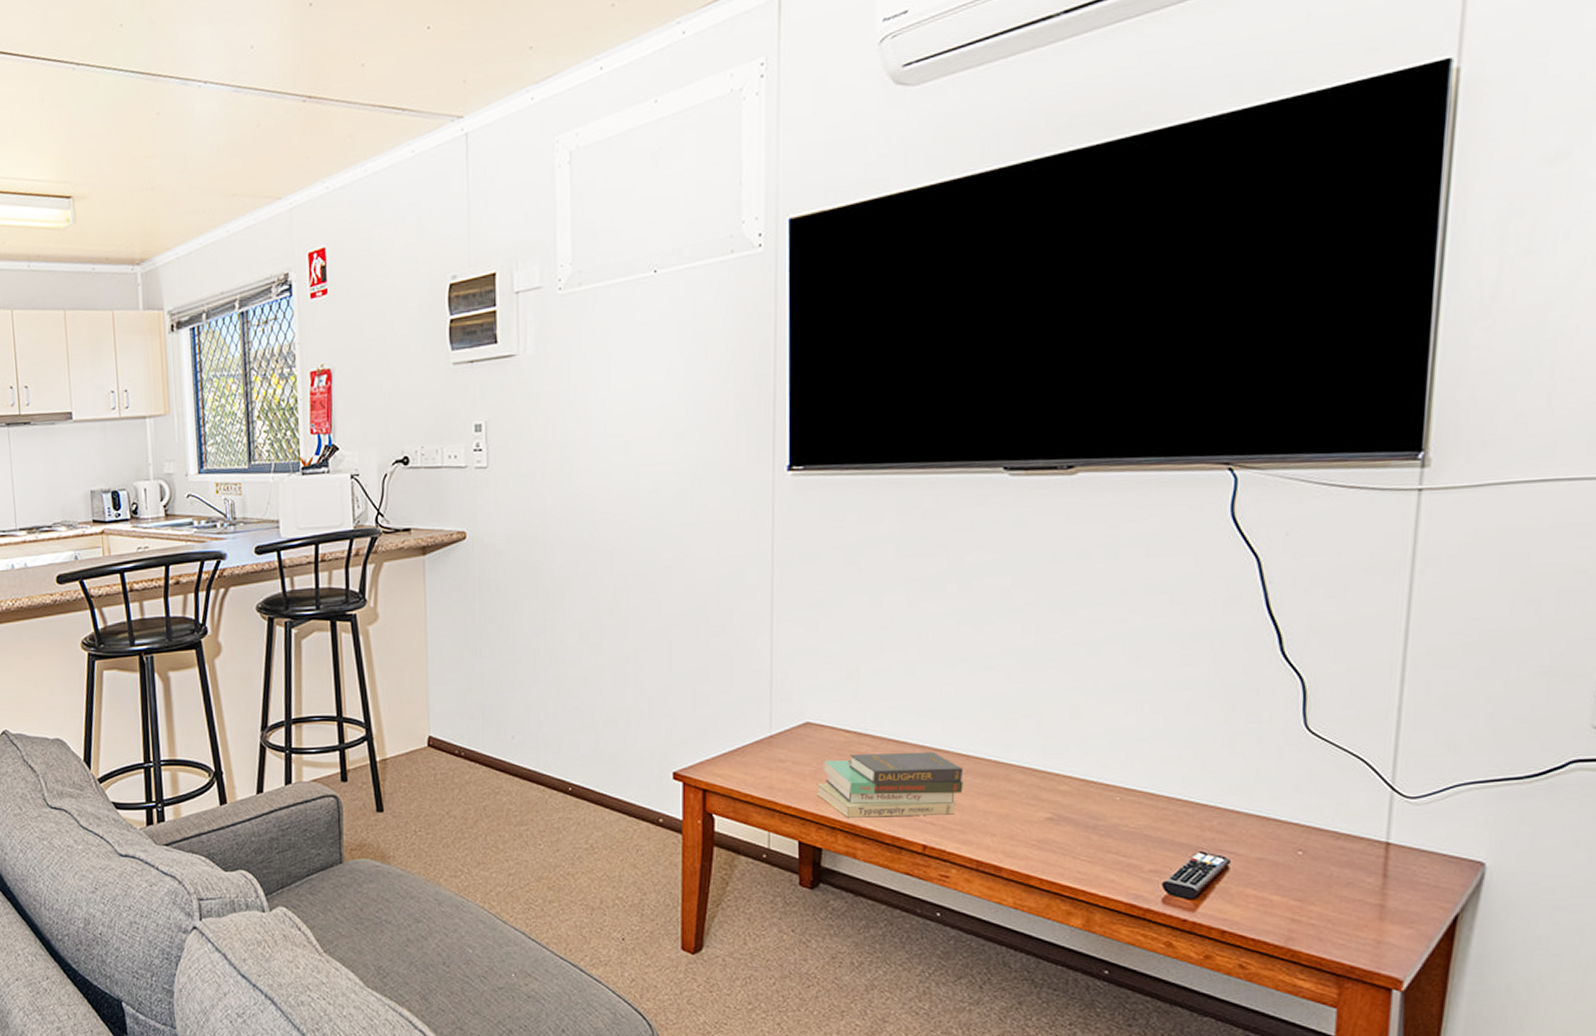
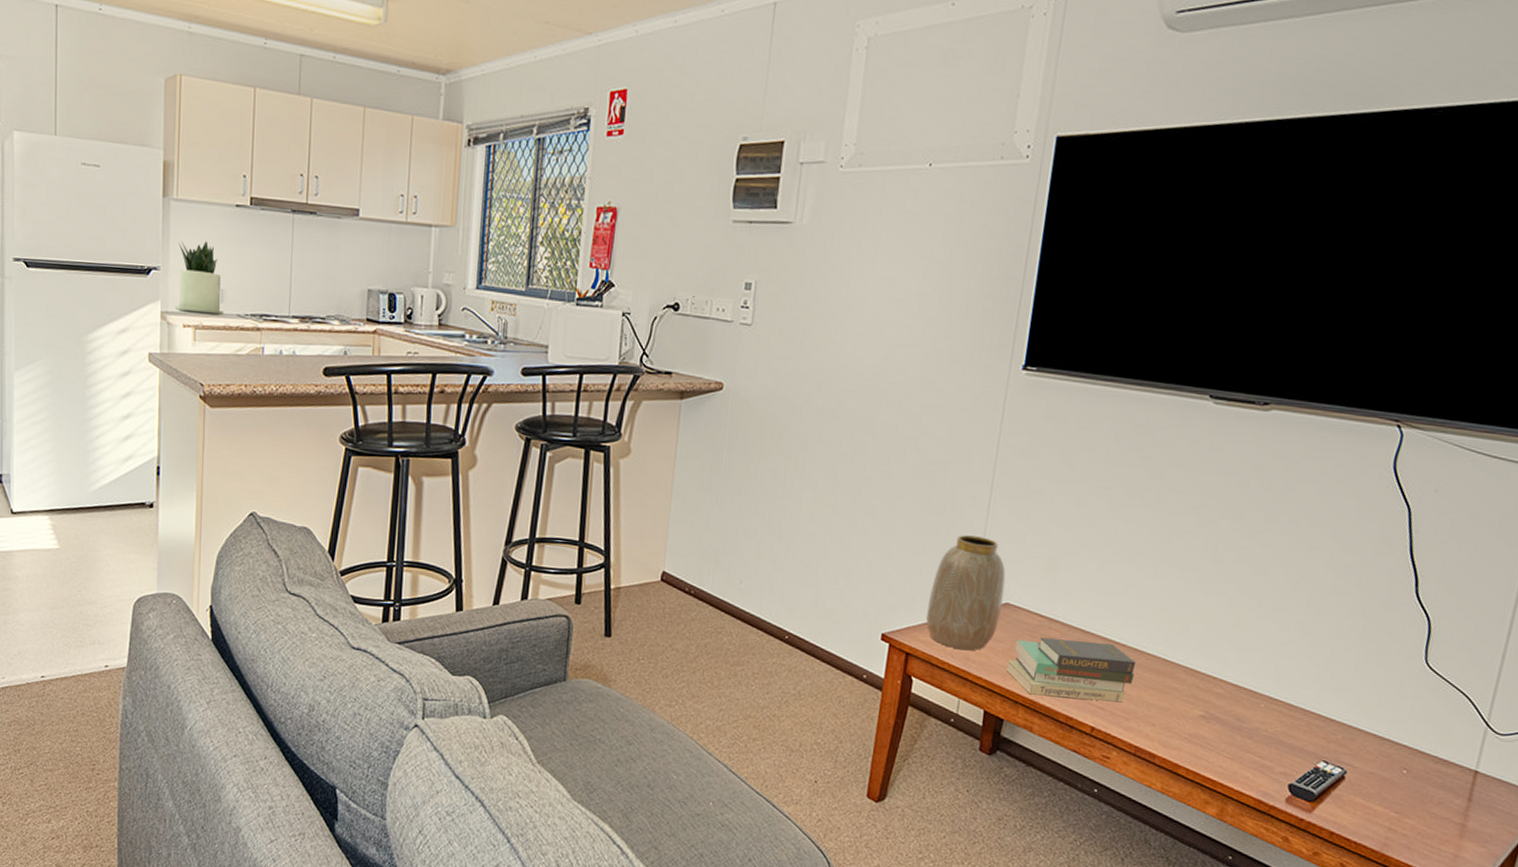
vase: none [719,655,802,779] -> present [925,535,1006,651]

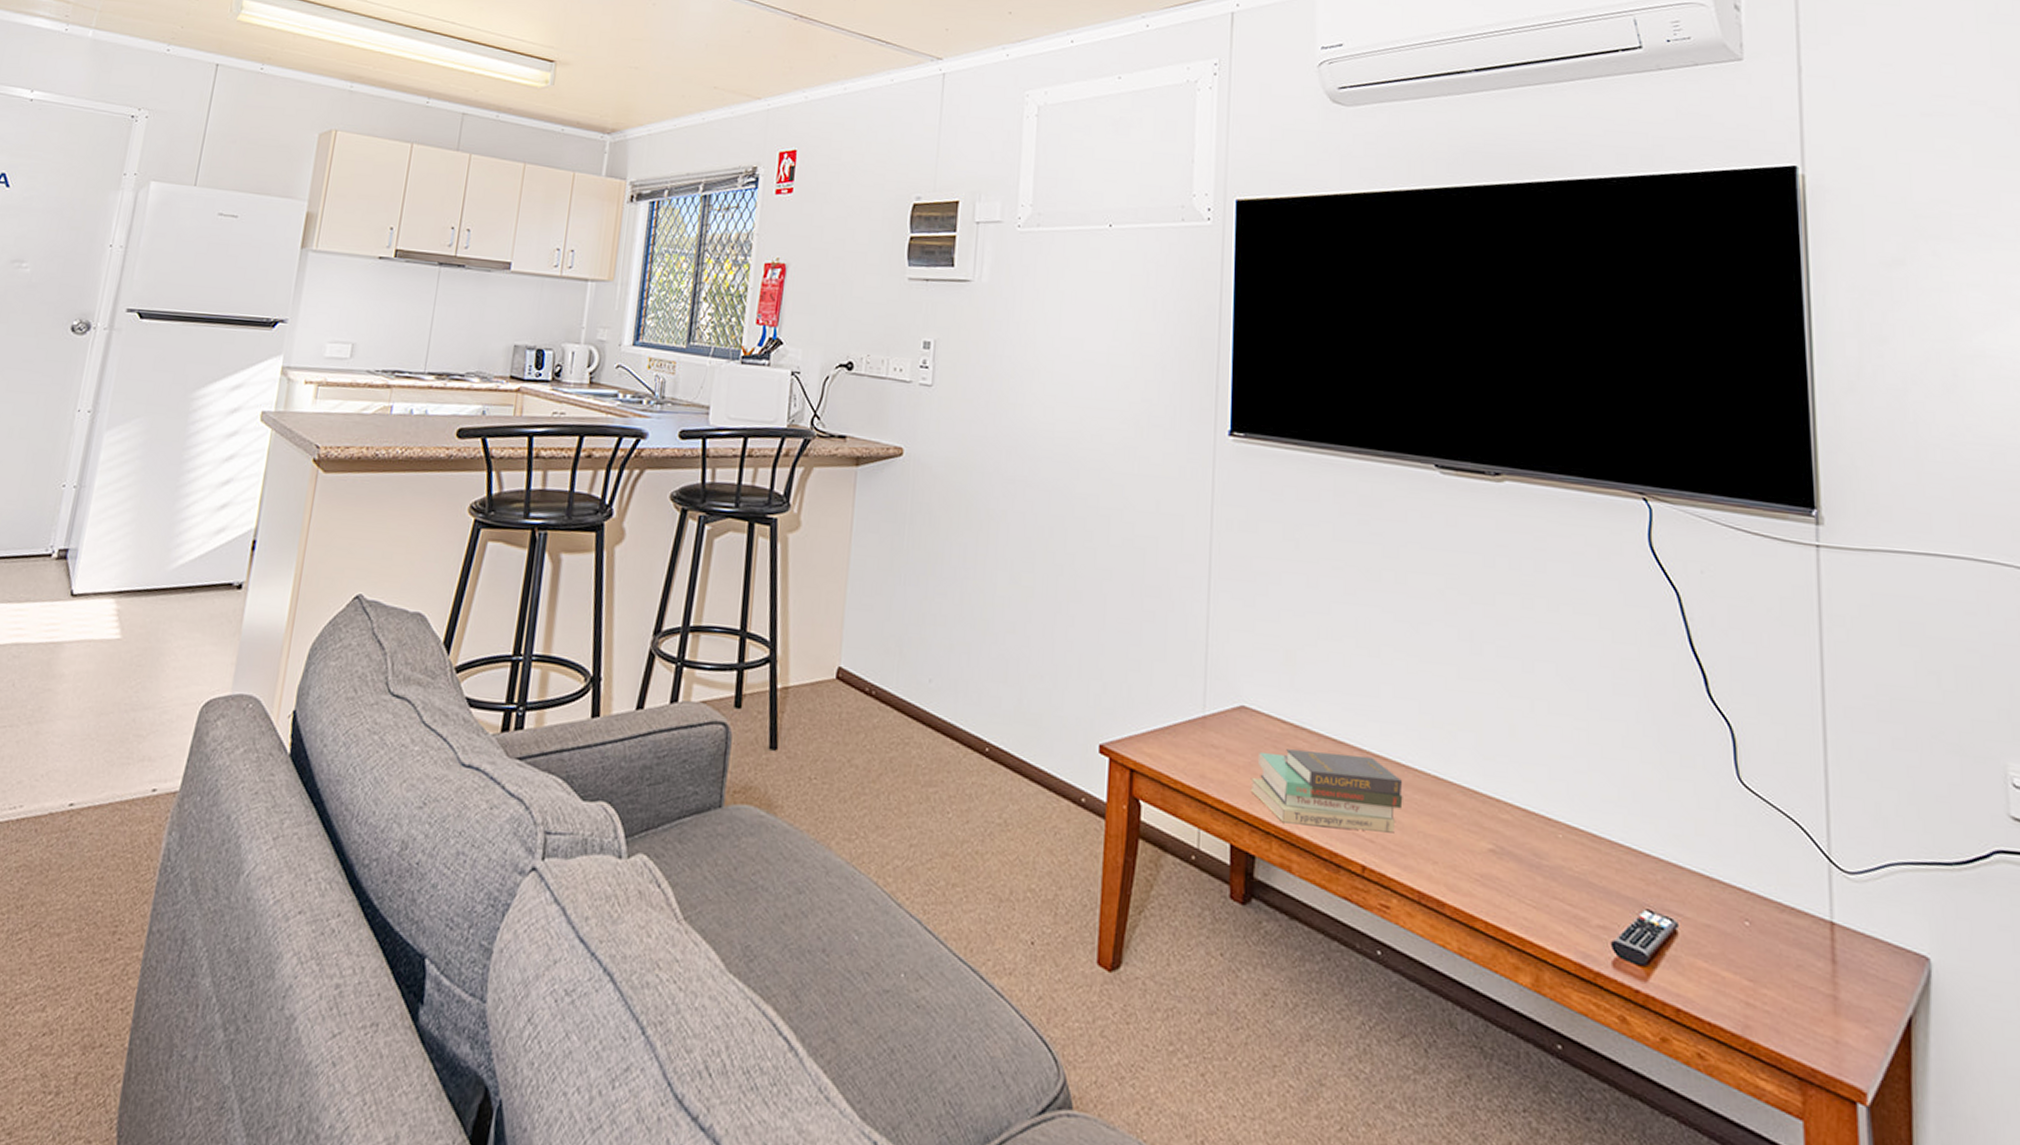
planter: present [174,241,224,316] -> none [298,292,355,372]
vase: present [925,535,1006,651] -> none [1149,623,1238,767]

